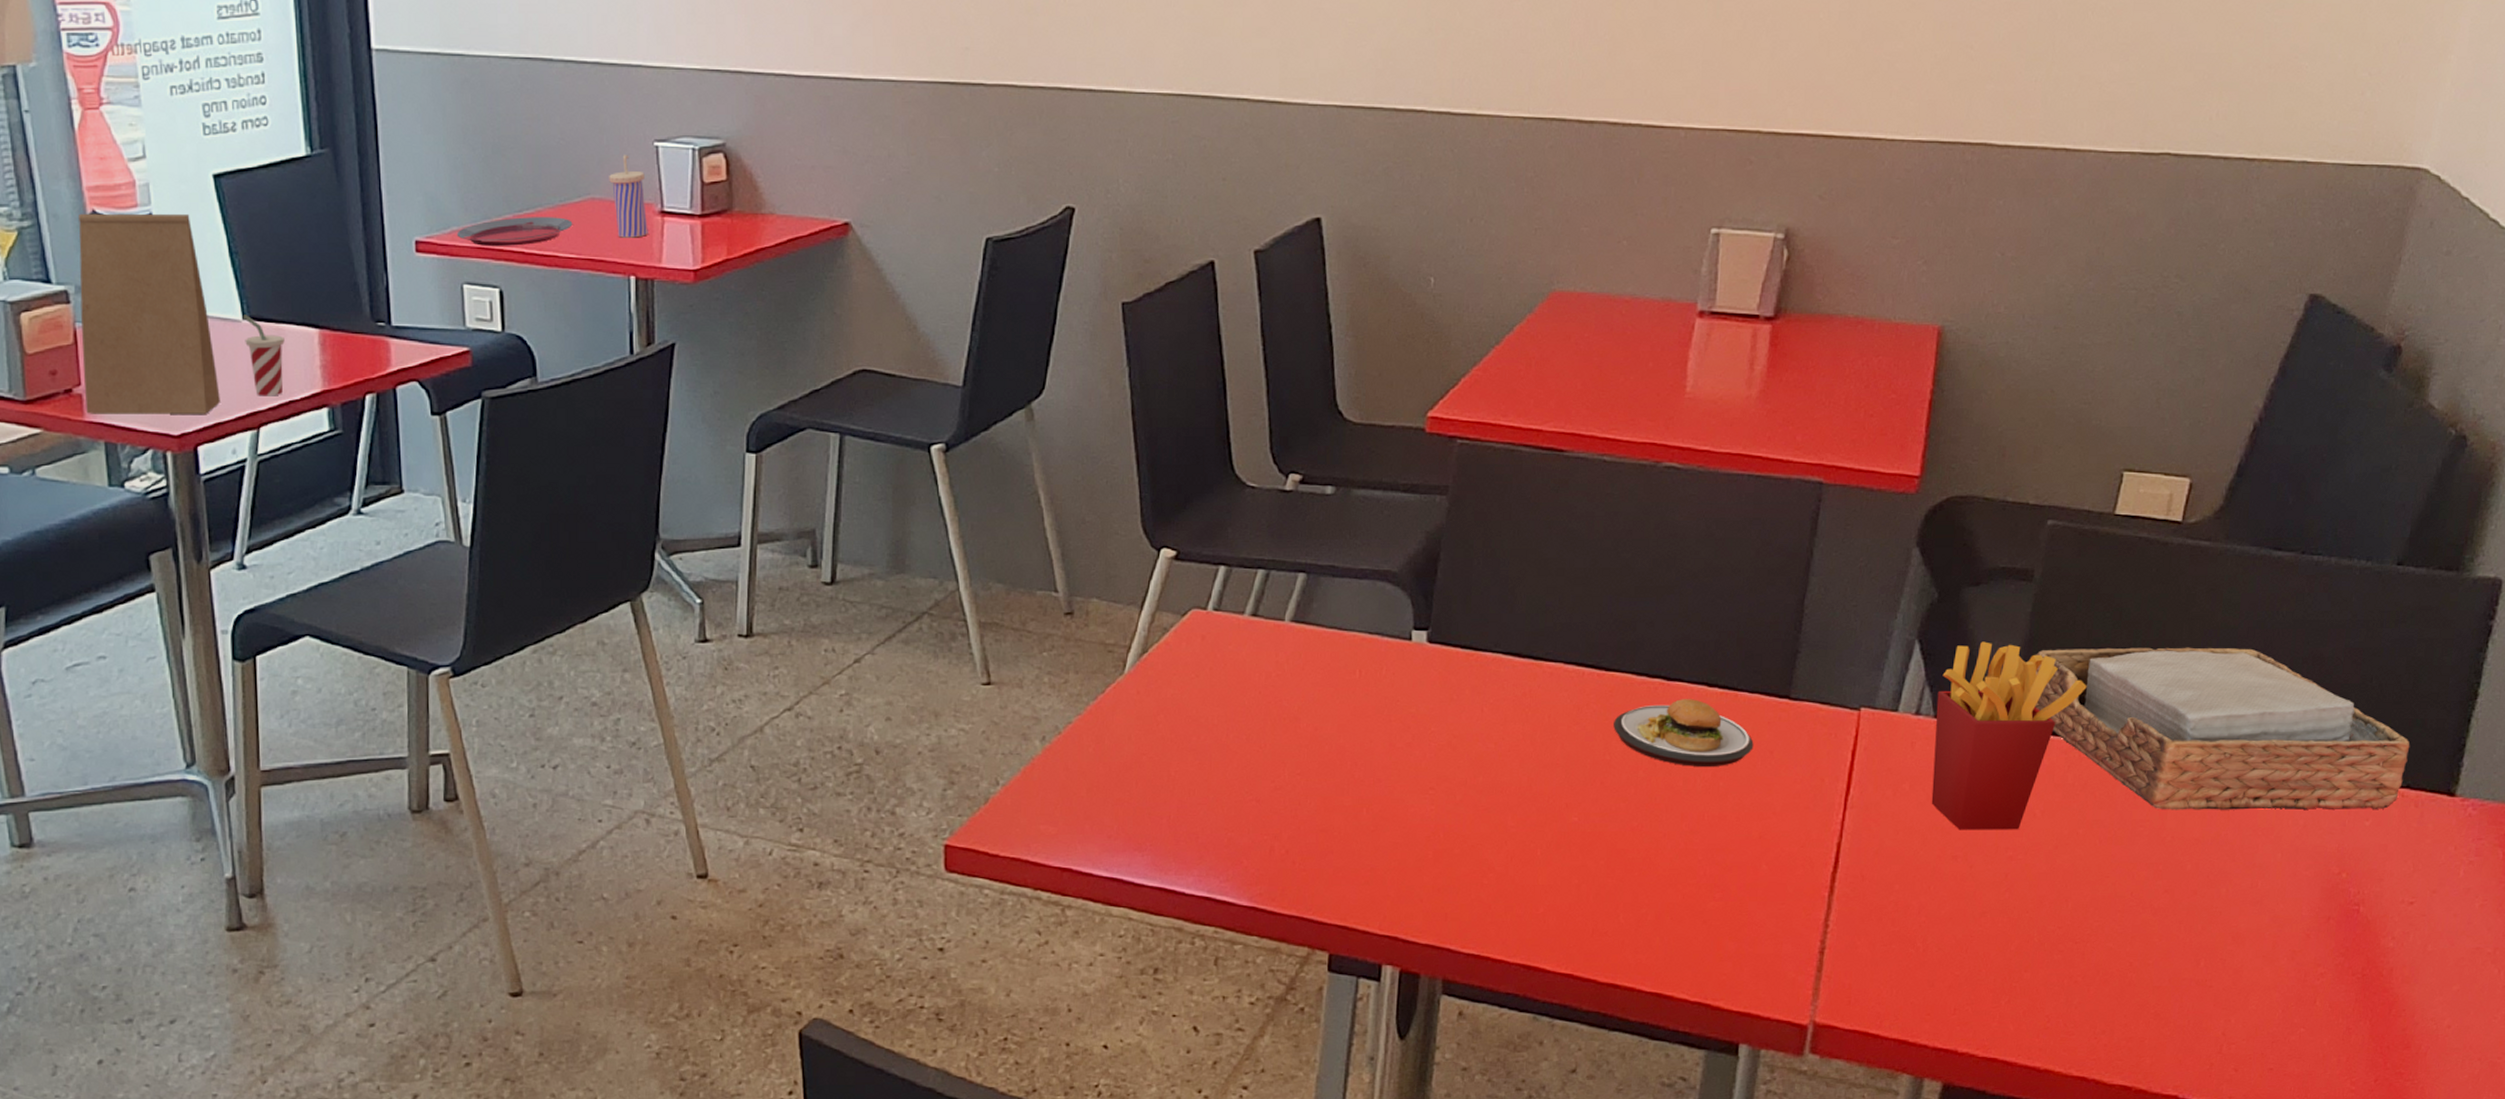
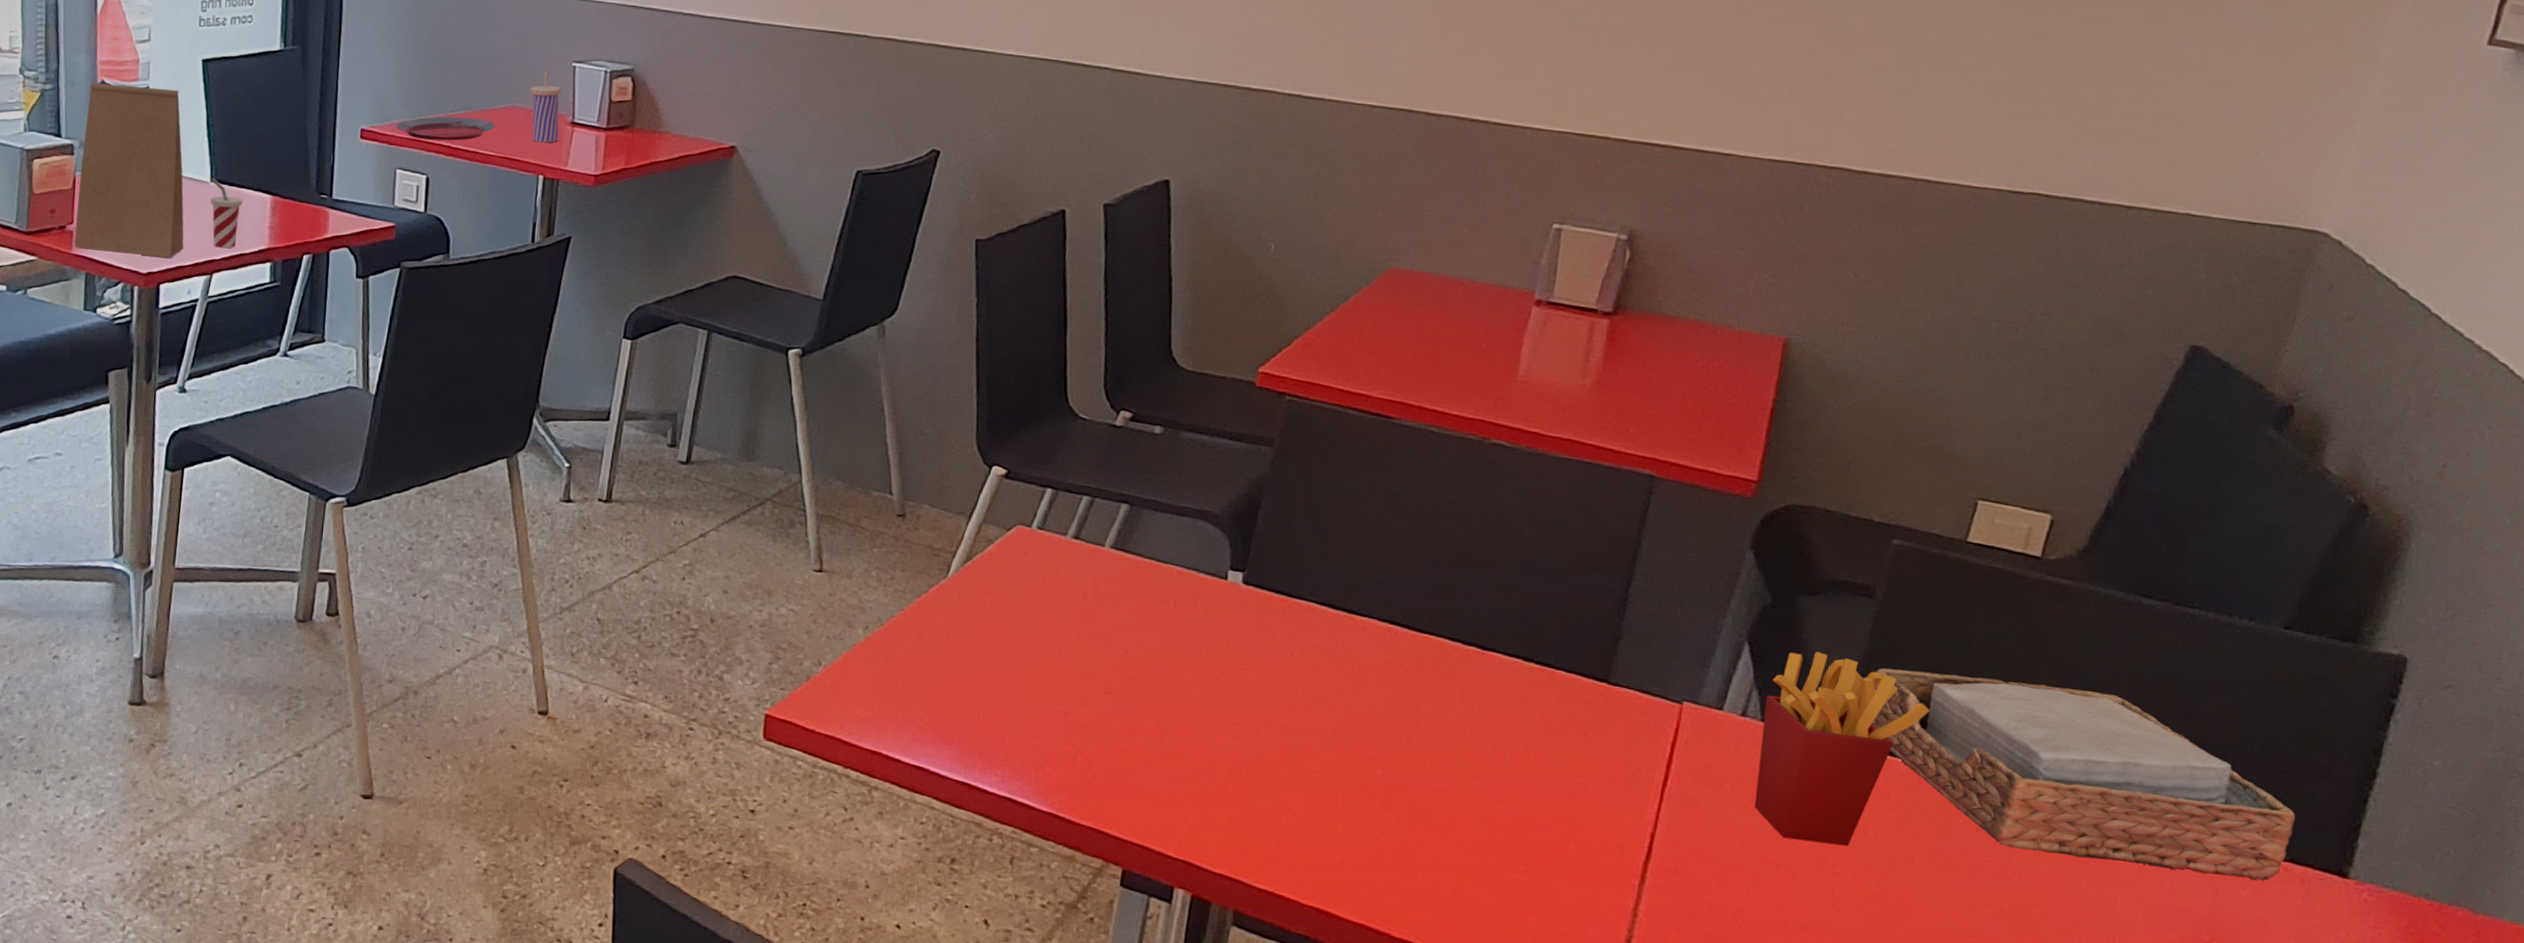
burger: present [1613,699,1754,766] -> none [1424,669,1568,741]

